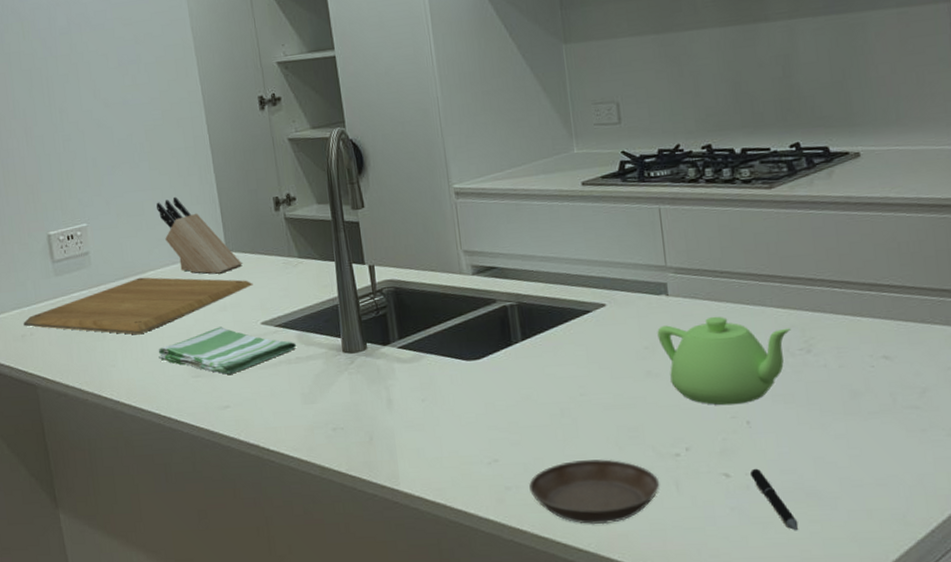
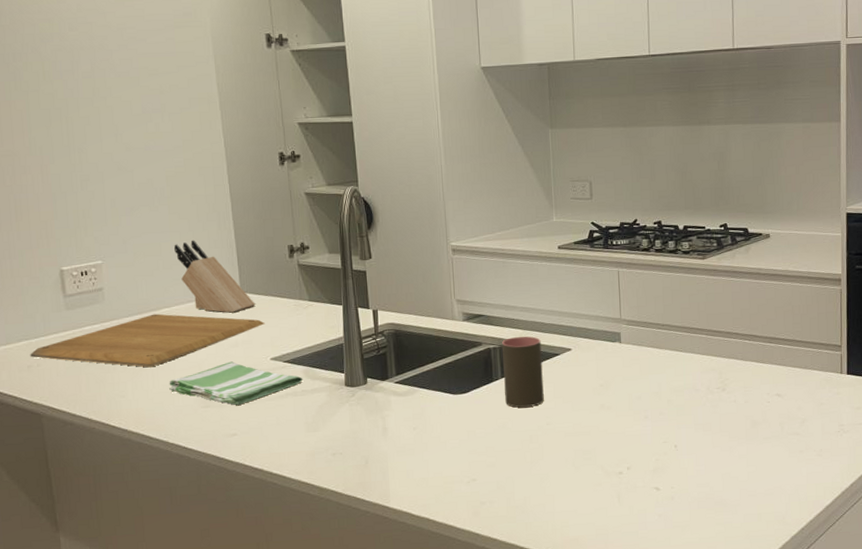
cup: none [519,290,575,376] -> present [501,336,544,408]
saucer: present [529,459,660,525] -> none [501,477,606,532]
teapot: present [657,316,792,406] -> none [611,360,712,433]
pen: present [749,468,799,531] -> none [674,483,708,532]

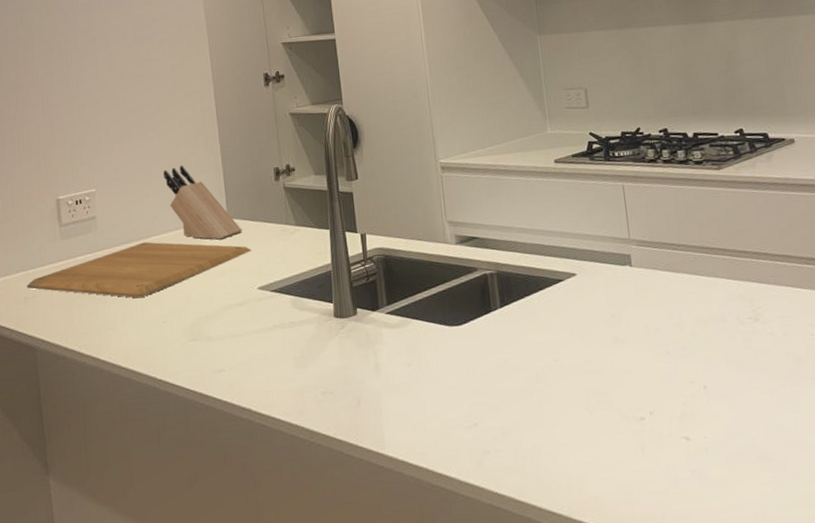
dish towel: present [169,361,303,405] -> none [157,291,291,338]
cup: present [501,336,544,408] -> none [498,260,549,341]

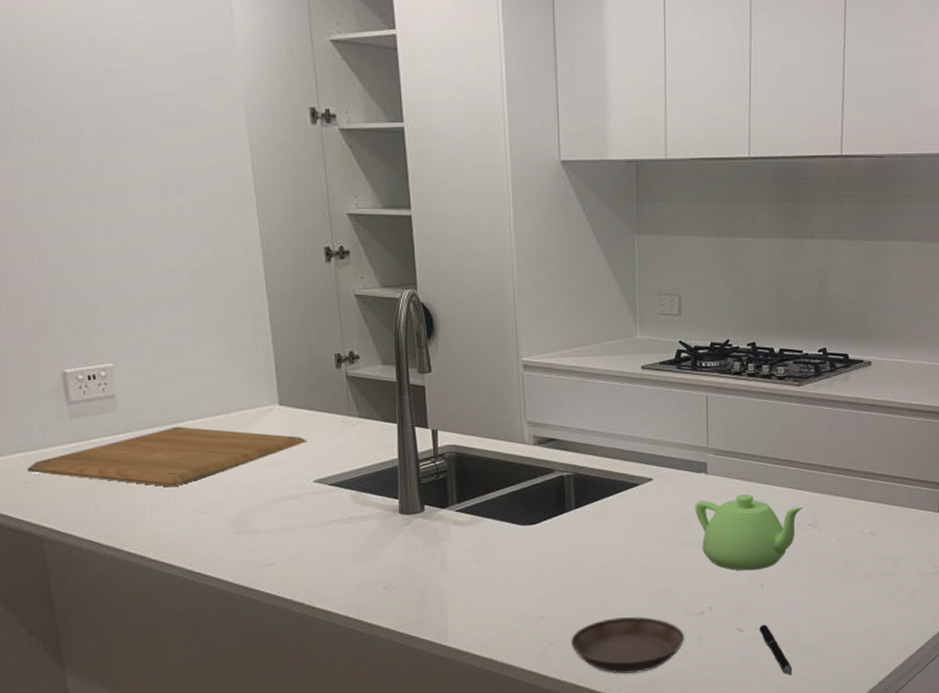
knife block: present [163,165,242,240] -> none [200,343,296,428]
saucer: none [506,422,627,488] -> present [571,616,685,675]
teapot: none [622,286,741,371] -> present [695,494,804,571]
pen: none [707,431,753,493] -> present [759,624,793,676]

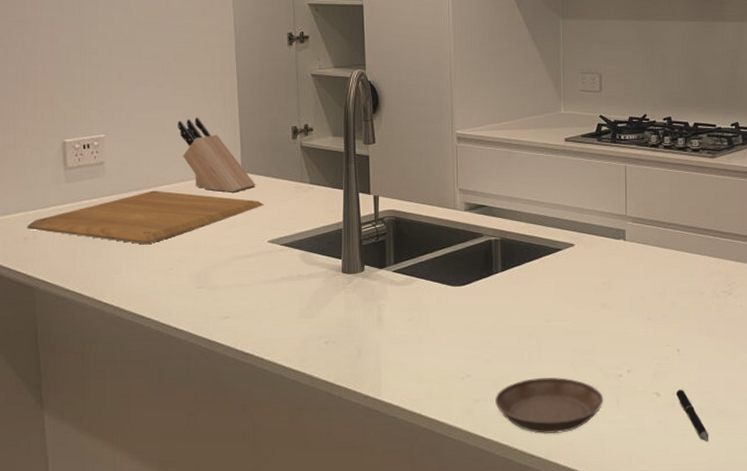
knife block: none [200,343,296,428] -> present [178,117,256,193]
teapot: present [695,494,804,571] -> none [614,260,719,336]

